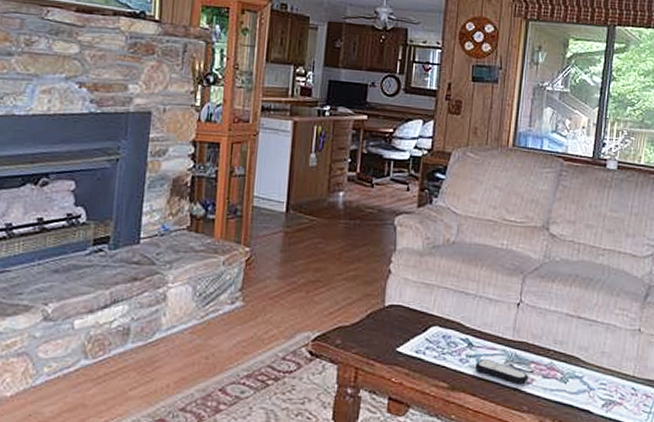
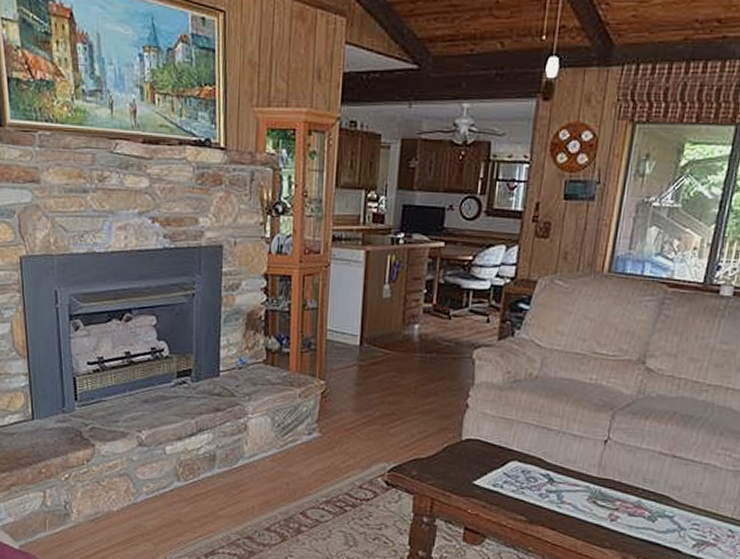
remote control: present [476,358,529,385] -> none [556,494,613,521]

